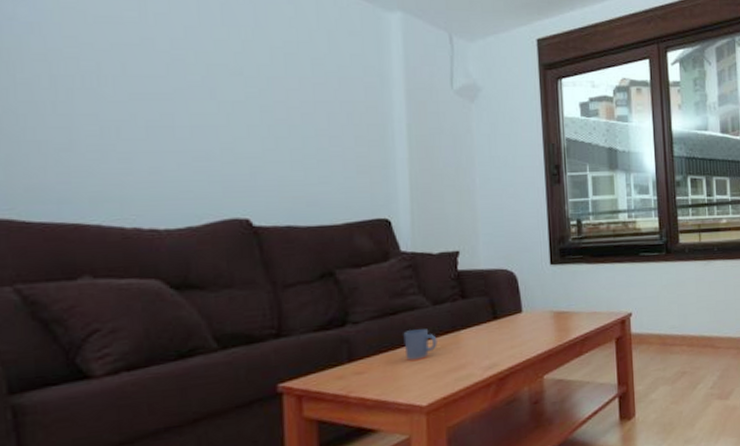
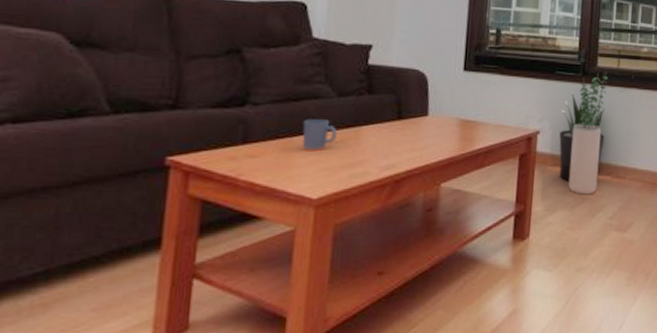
planter: none [651,272,696,358] -> present [559,93,606,181]
vase: none [664,247,695,369] -> present [568,72,608,194]

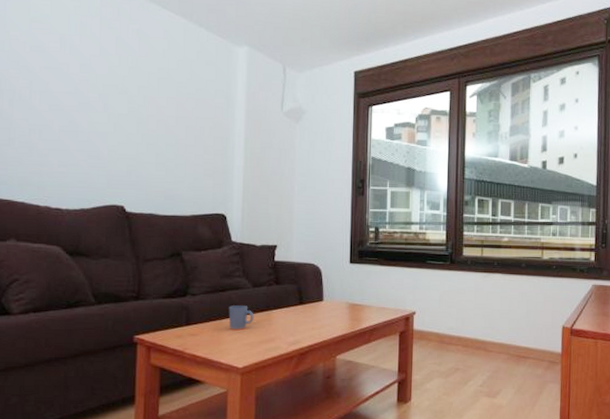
planter: present [559,93,606,181] -> none [433,279,473,354]
vase: present [568,72,608,194] -> none [442,260,473,365]

